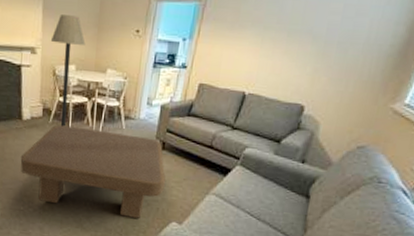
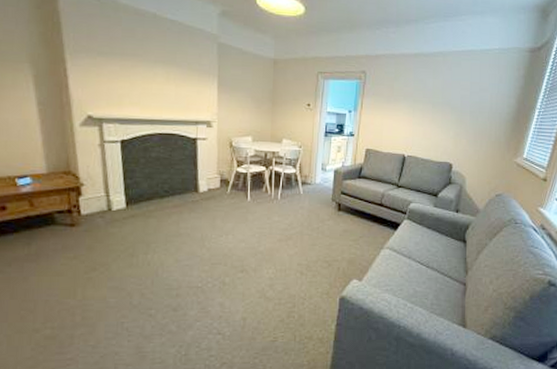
coffee table: present [20,125,167,219] -> none [197,195,344,280]
floor lamp: present [50,15,86,127] -> none [226,91,261,196]

